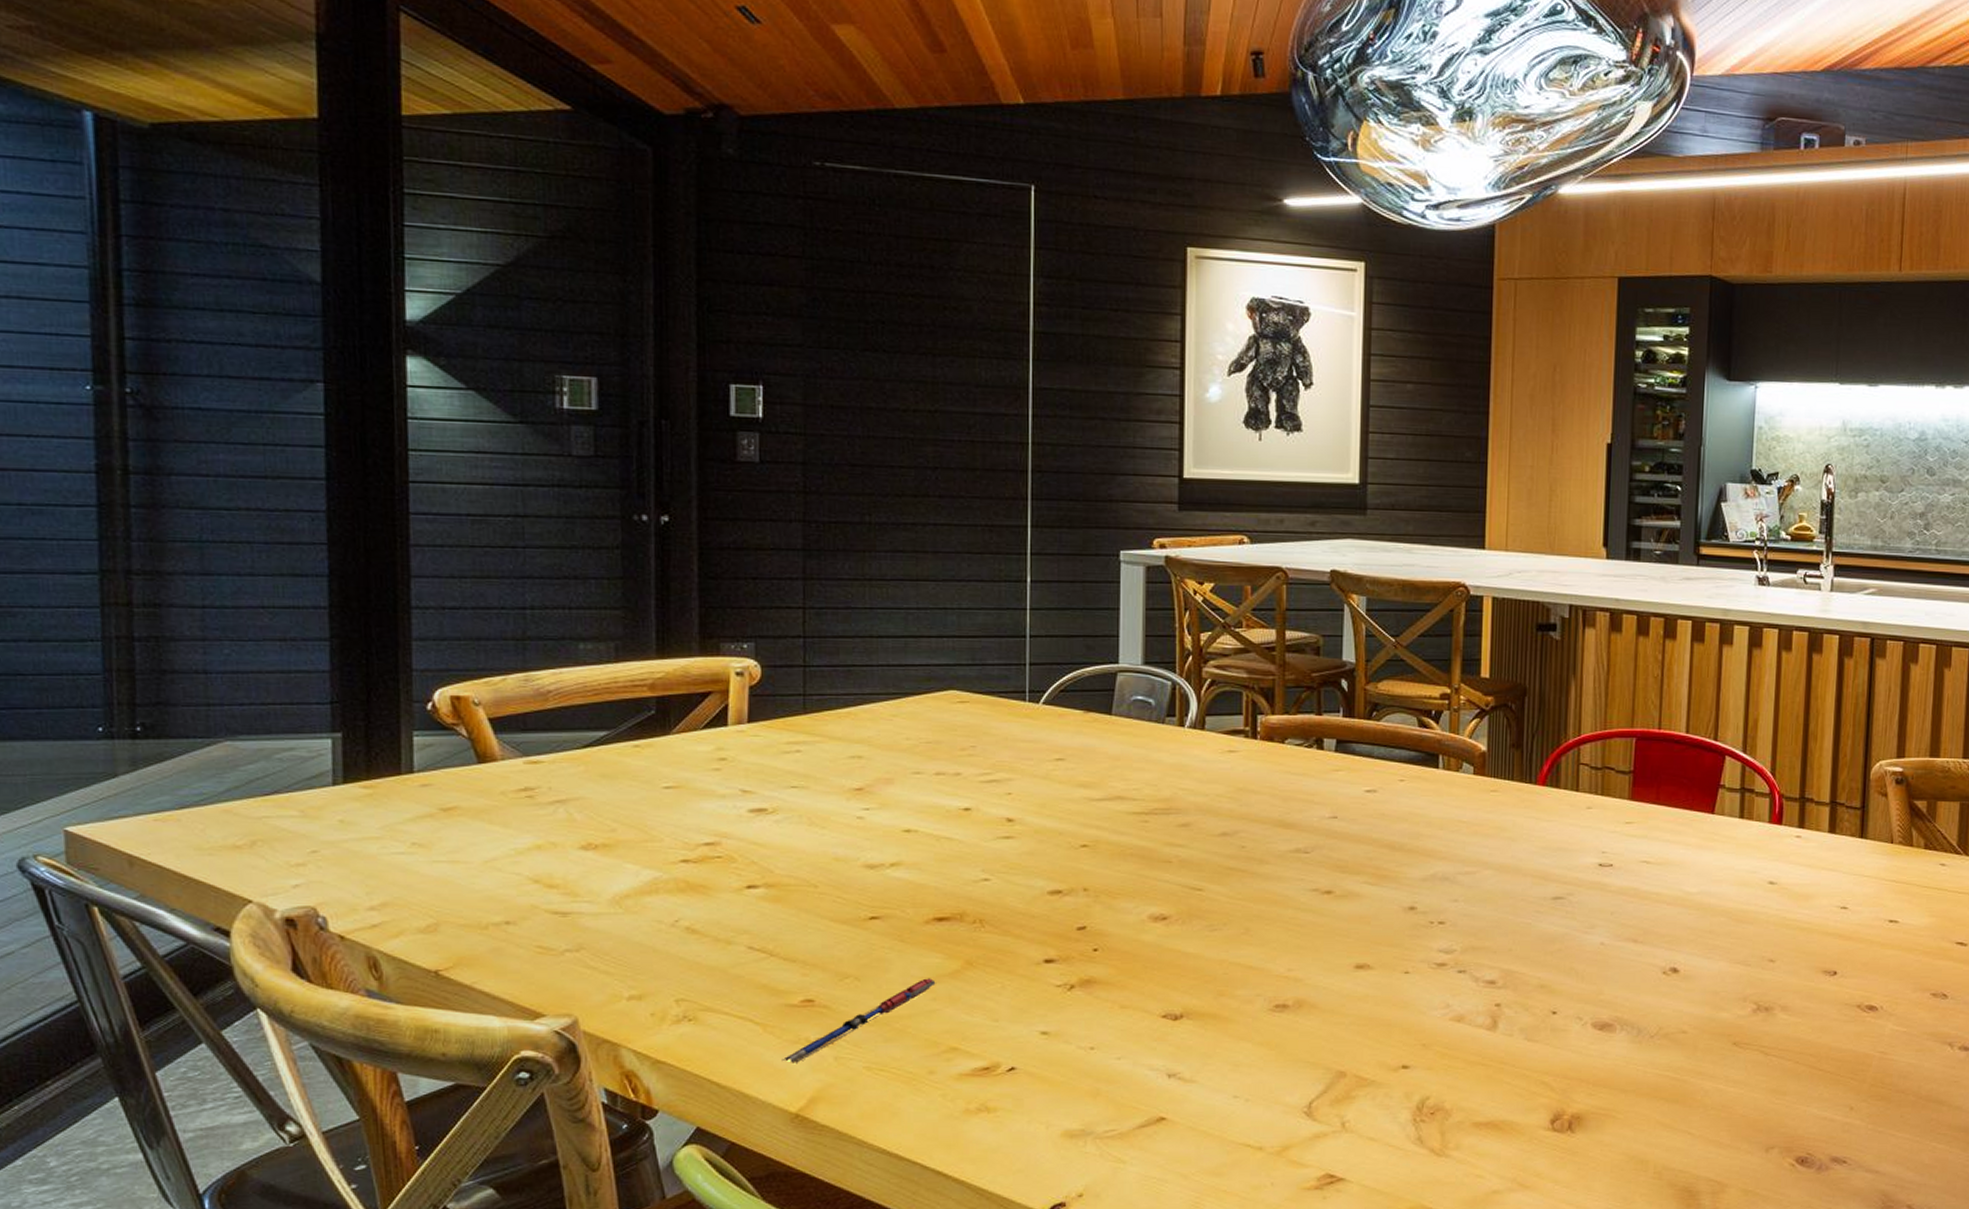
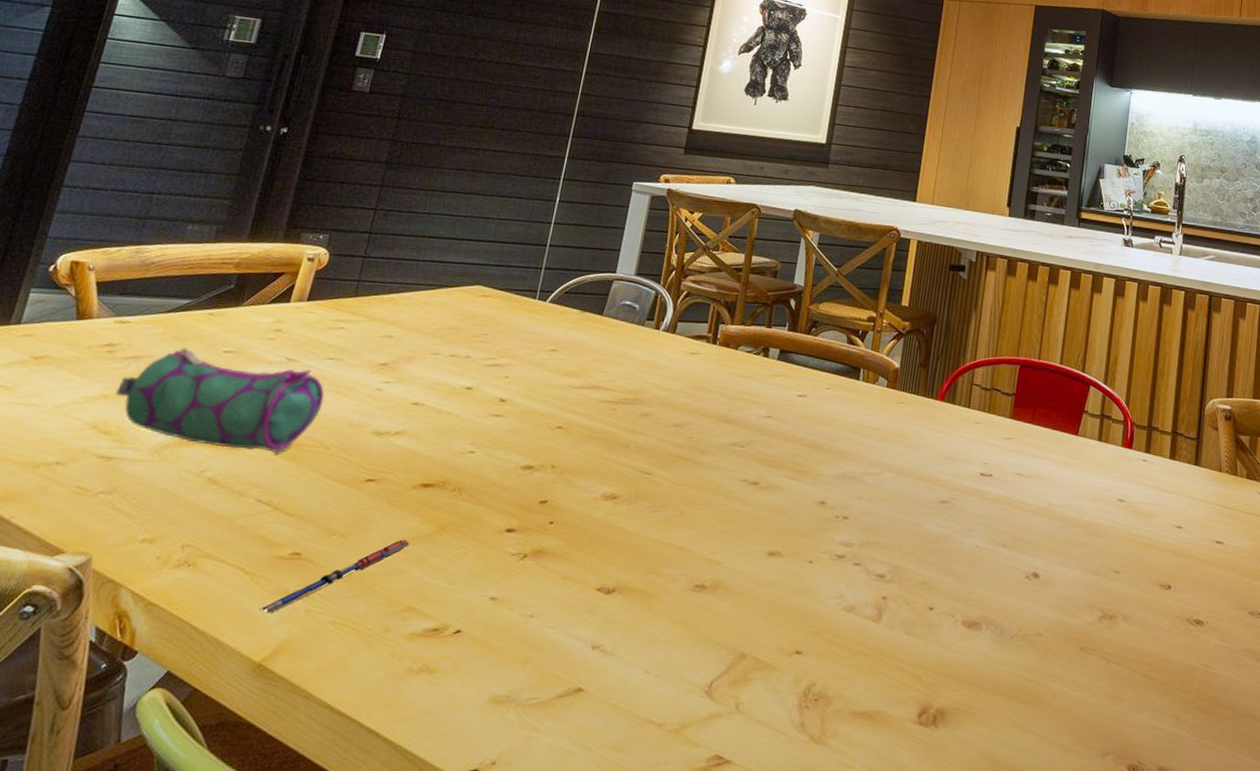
pencil case: none [549,786,797,895] -> present [115,347,324,453]

